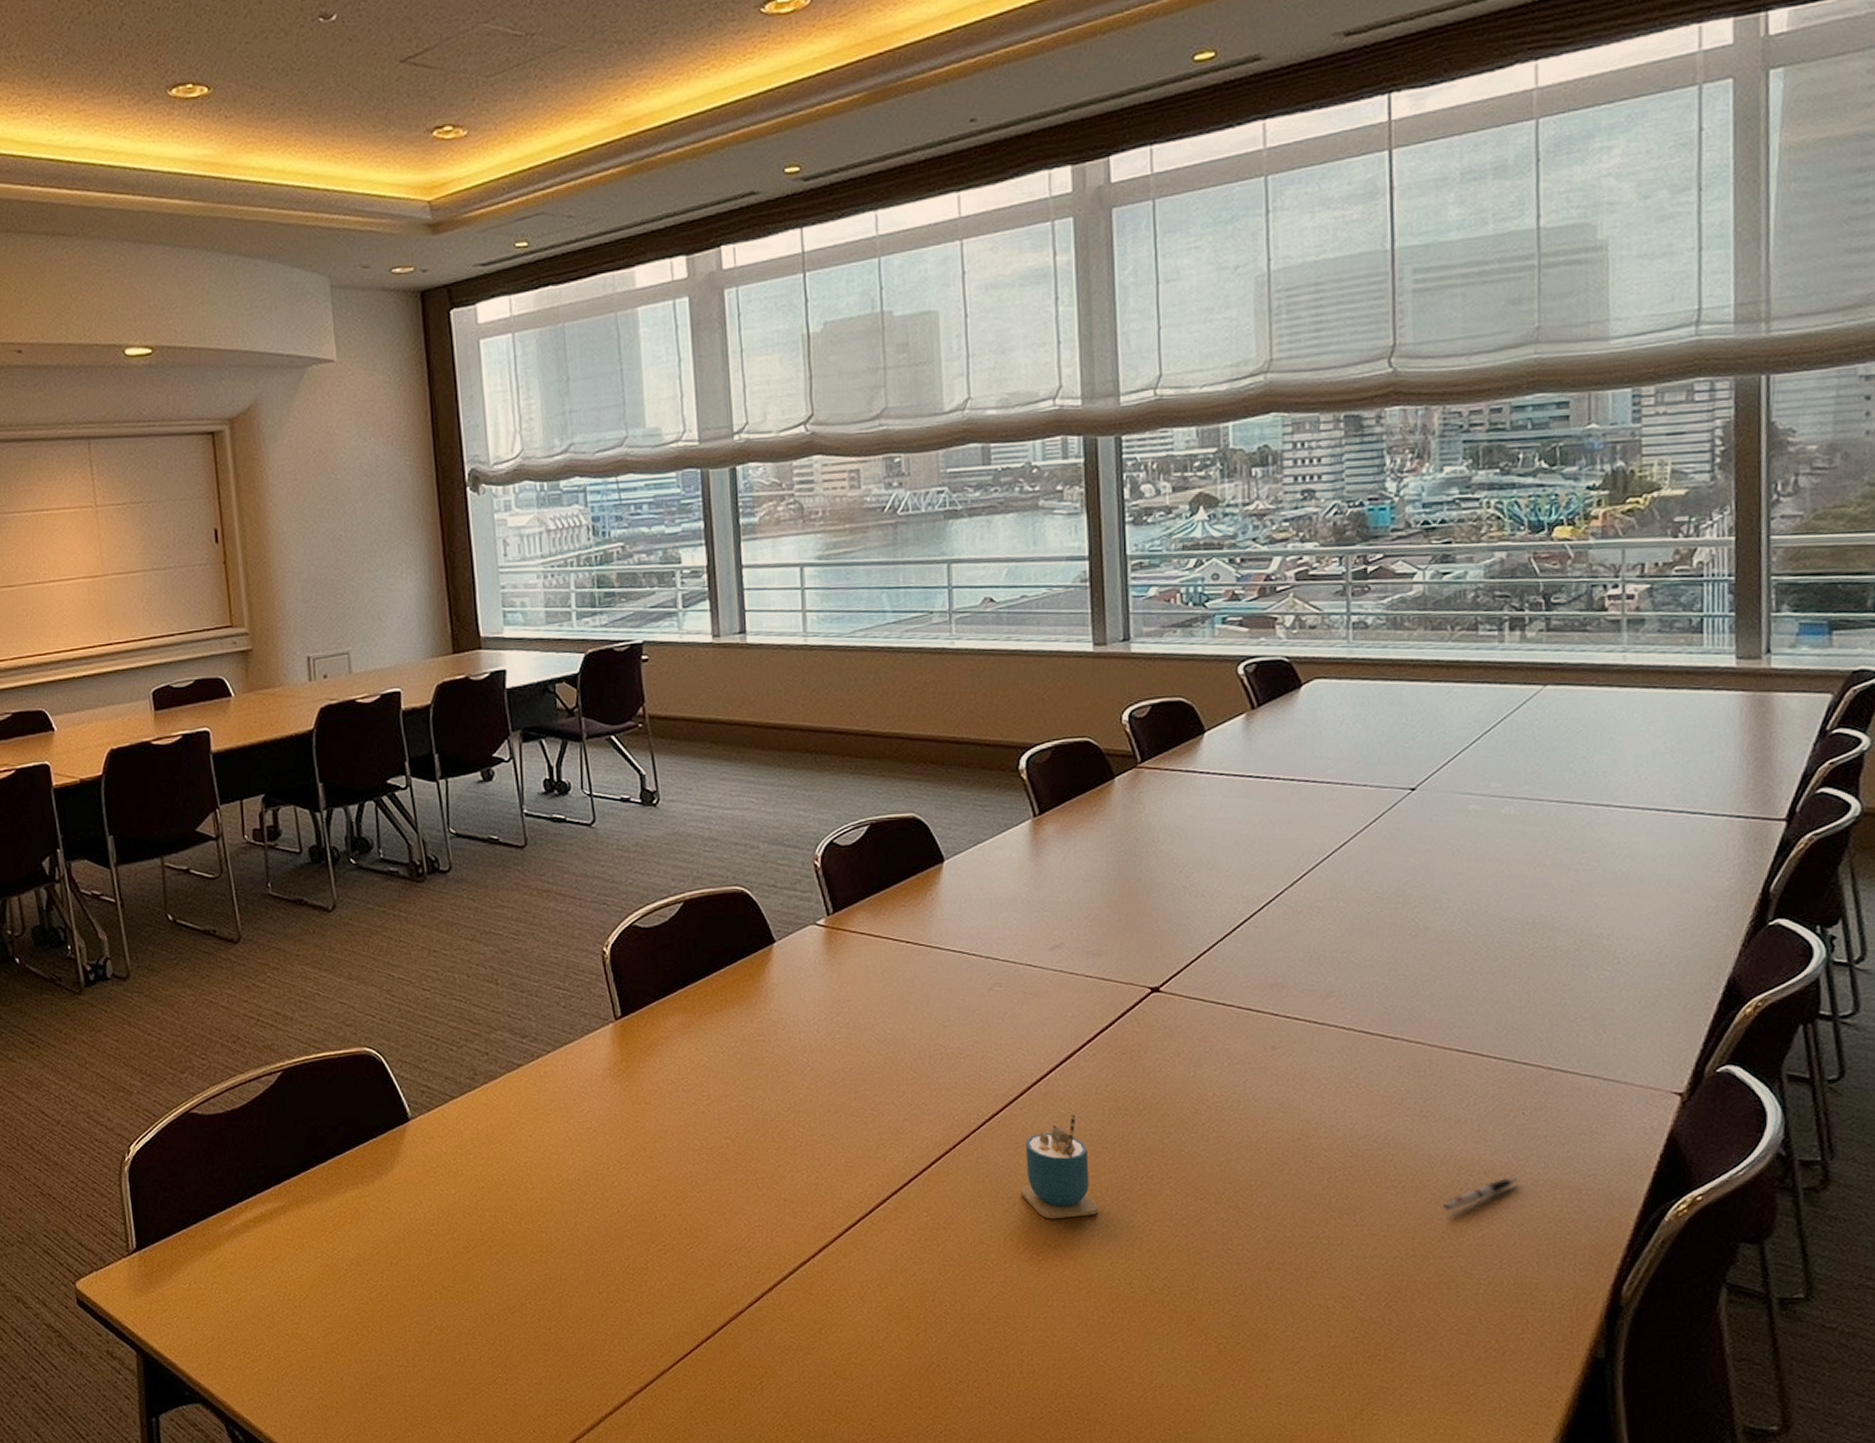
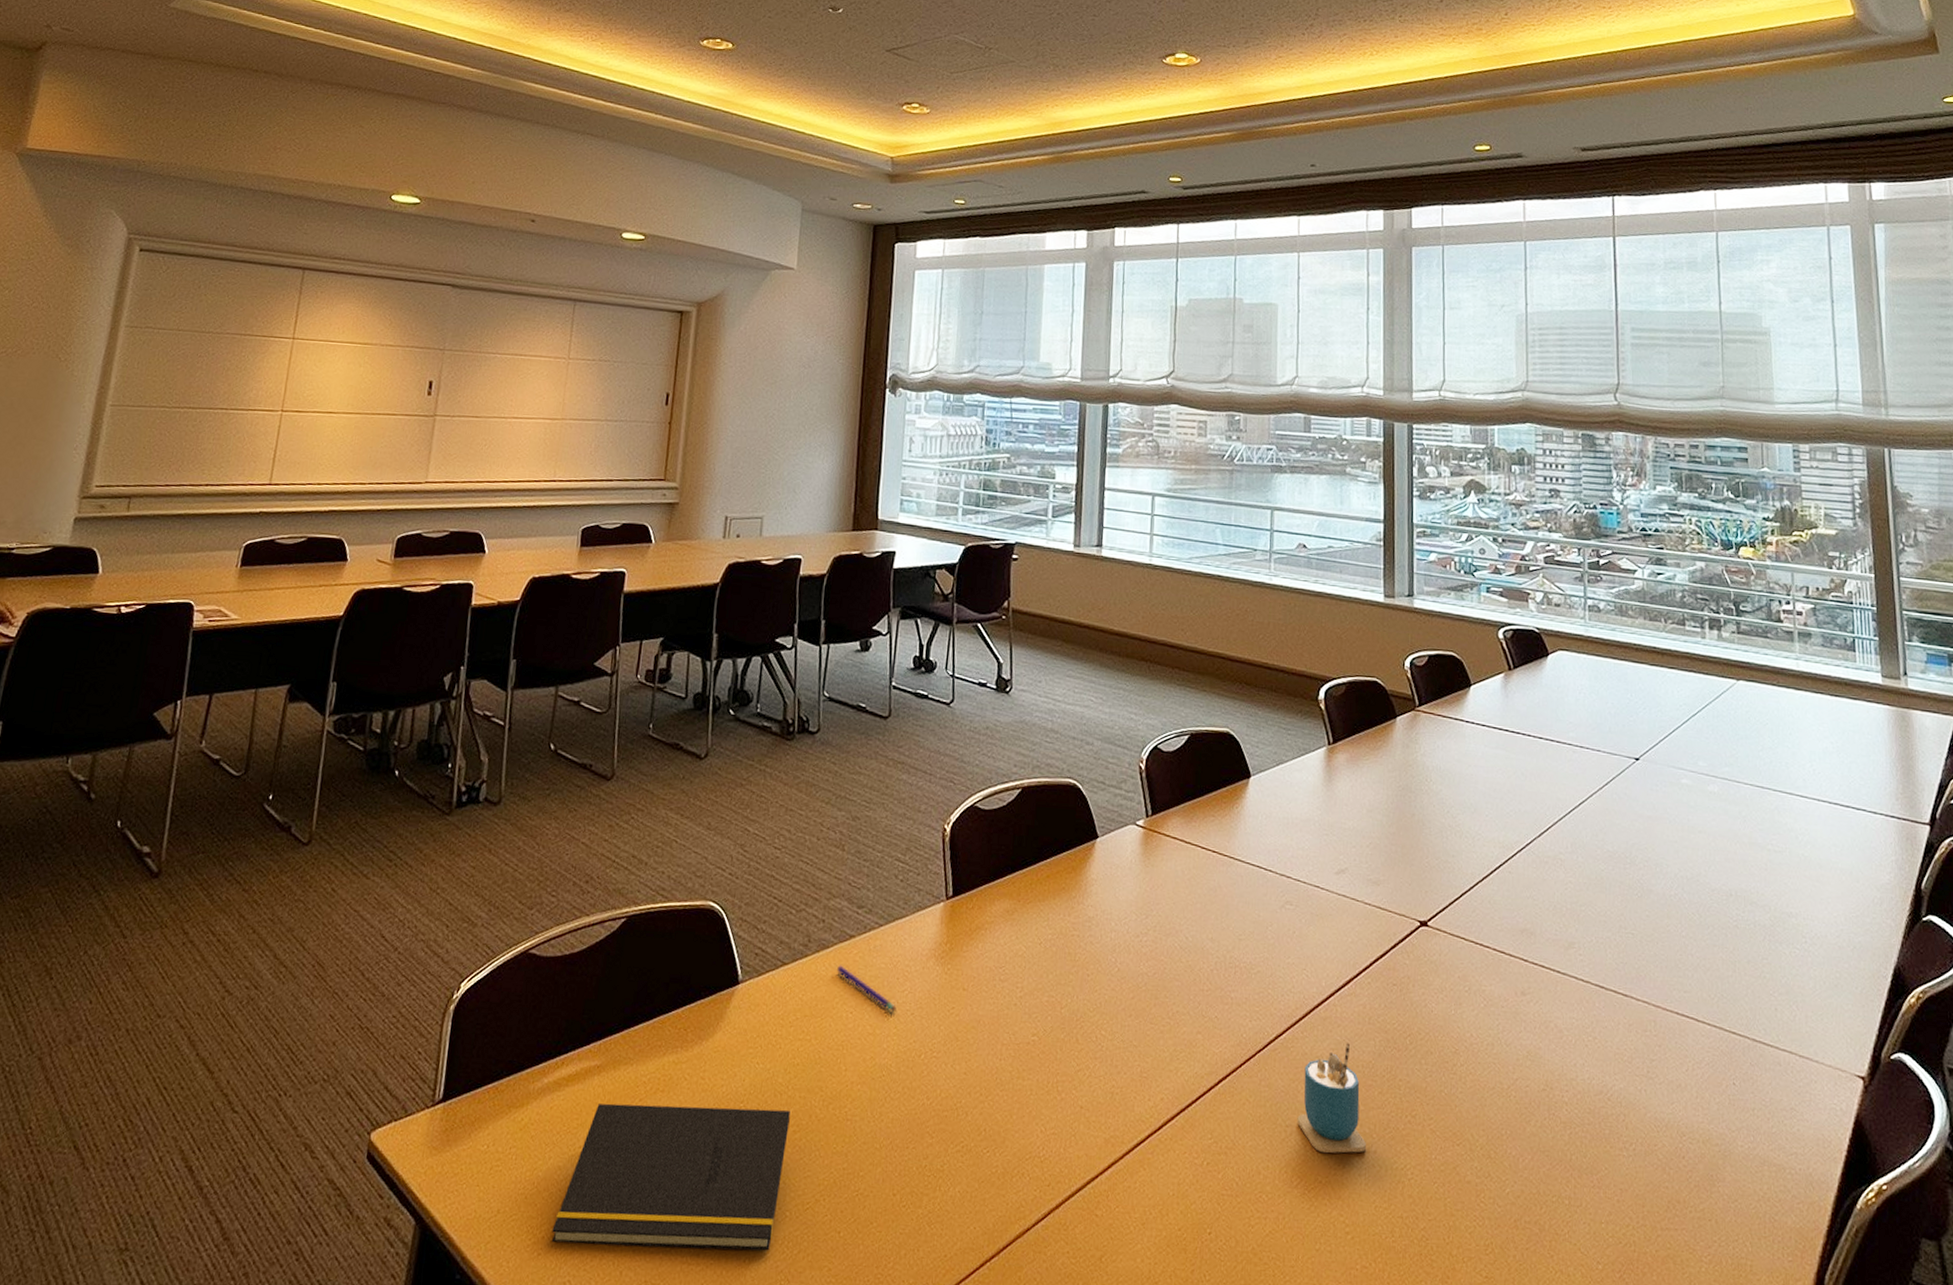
notepad: none [267,1228,484,1358] -> present [551,1103,790,1251]
pen: none [509,1093,577,1132] -> present [837,965,897,1013]
pen: present [1443,1177,1517,1212] -> none [1669,1149,1731,1180]

